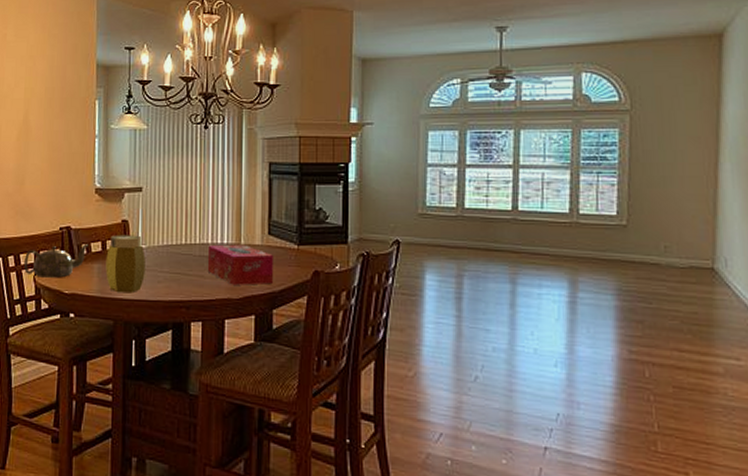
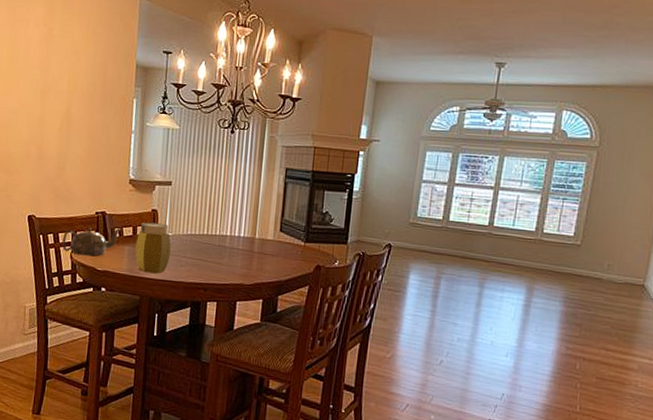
tissue box: present [207,244,274,285] -> none [224,237,284,274]

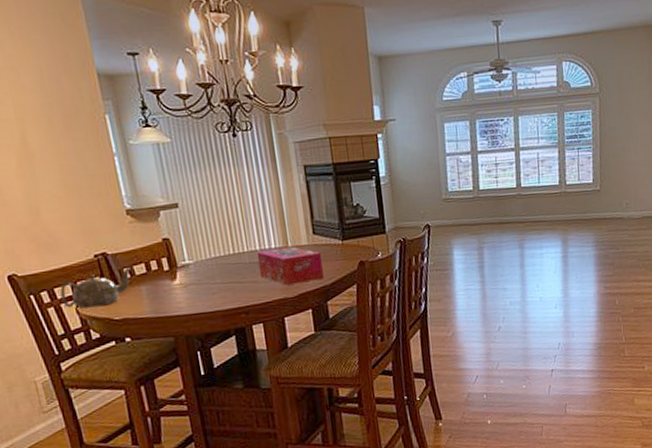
jar: present [135,222,171,274] -> none [152,251,198,311]
tissue box: none [224,237,284,274] -> present [256,246,324,286]

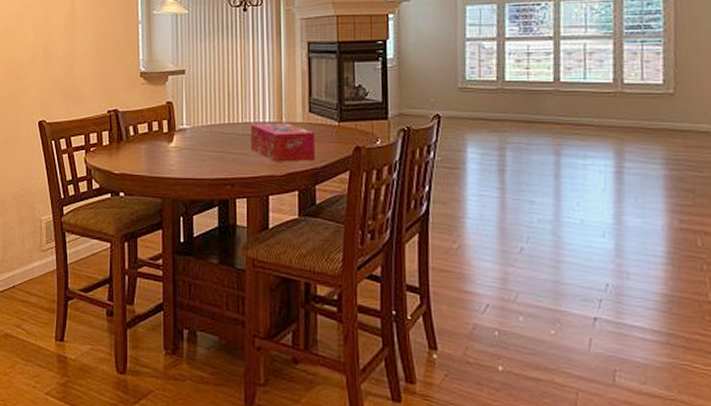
teapot: present [60,268,131,308] -> none [75,126,136,159]

